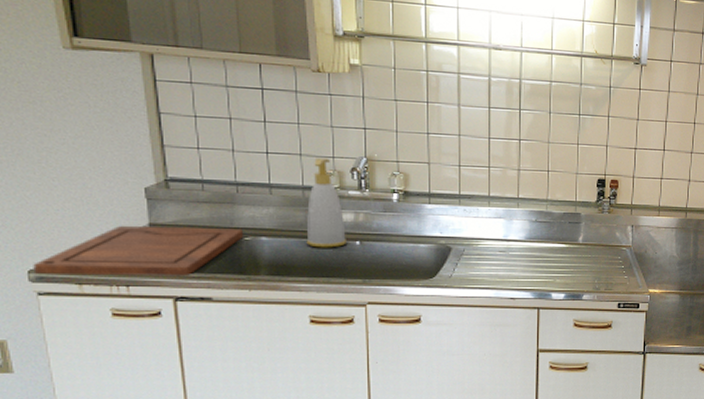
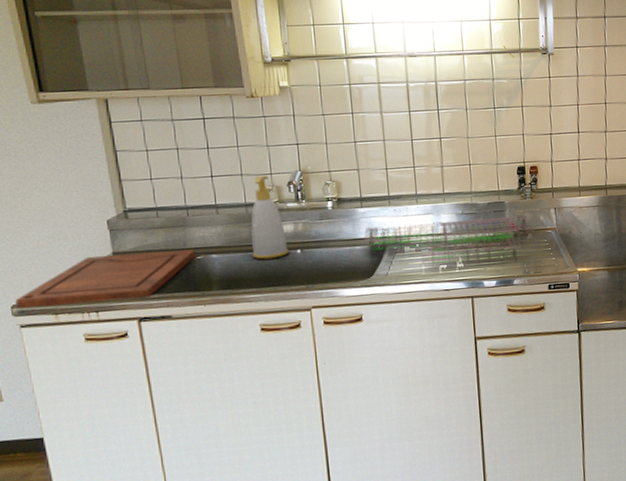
dish rack: none [429,225,610,277] -> present [364,215,535,269]

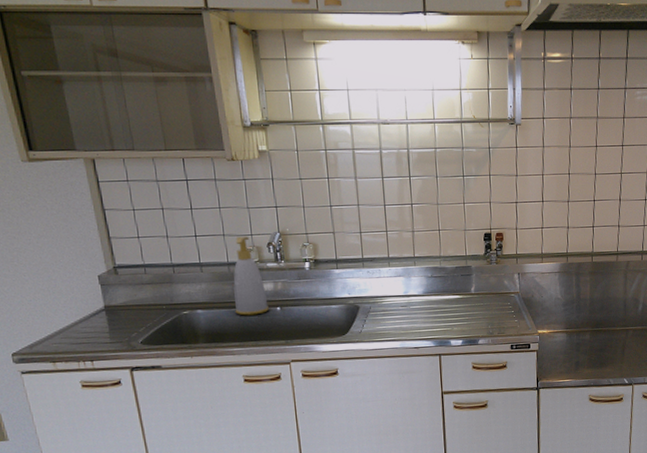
cutting board: present [15,249,197,308] -> none [15,304,183,356]
dish rack: present [364,215,535,269] -> none [339,279,500,328]

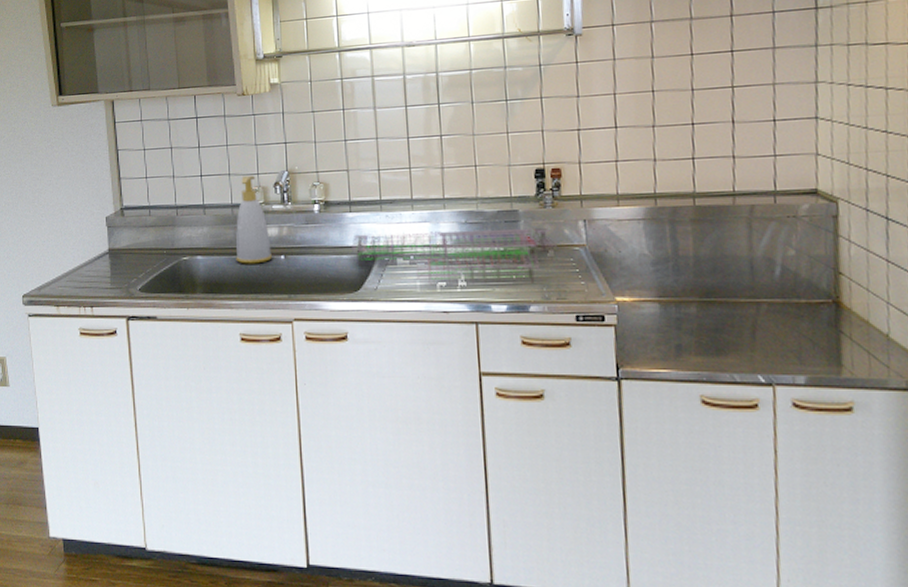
dish rack: none [339,279,500,328] -> present [351,227,558,287]

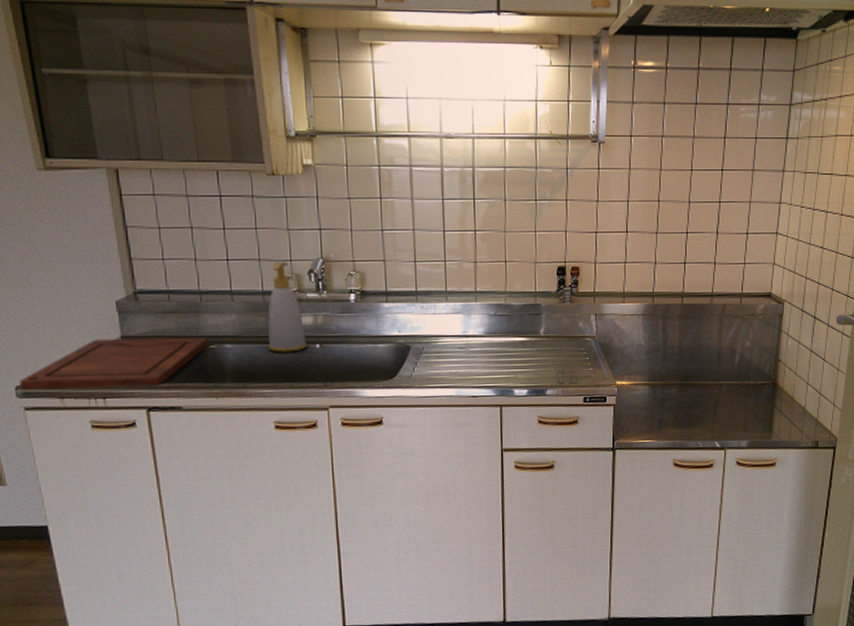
cutting board: none [26,249,183,298] -> present [19,337,209,390]
dish rack: present [351,227,558,287] -> none [387,320,573,373]

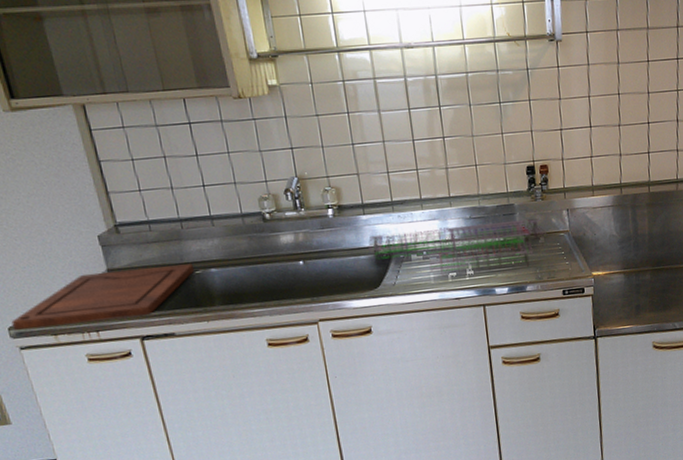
soap bottle: present [268,261,308,353] -> none [248,183,292,273]
dish rack: none [387,320,573,373] -> present [368,218,547,277]

